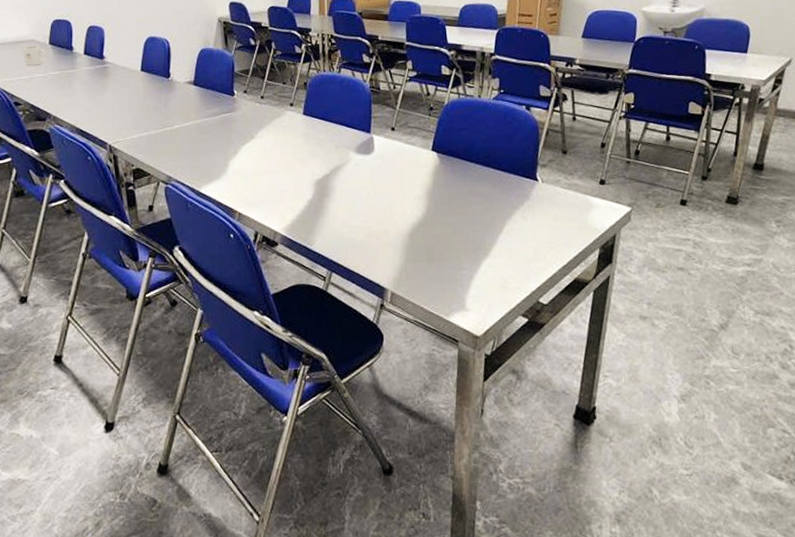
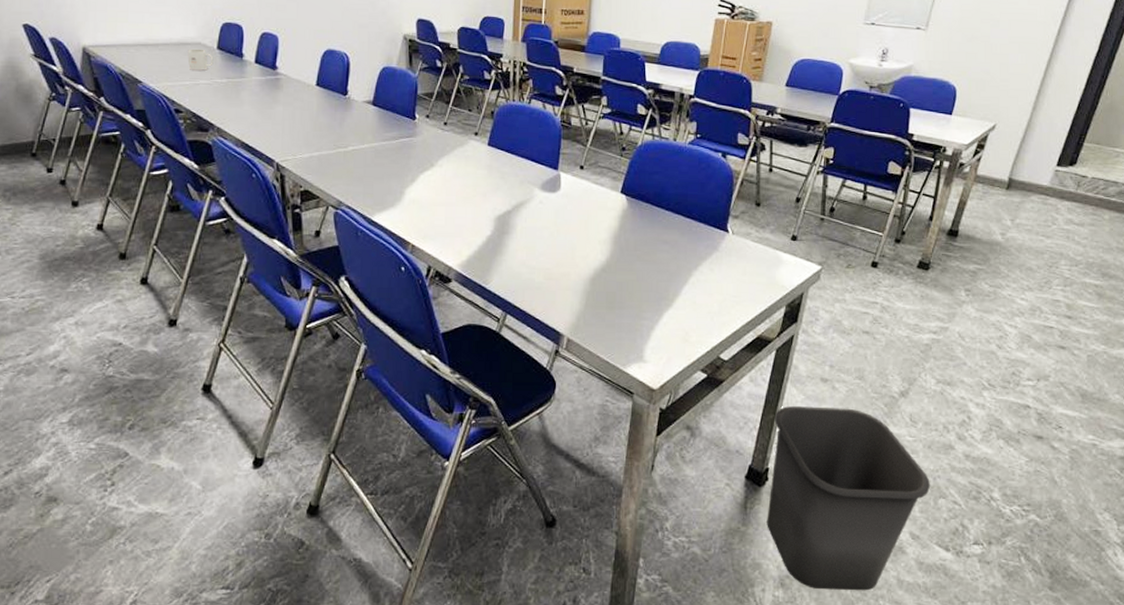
waste bin: none [597,344,758,524] -> present [767,406,930,591]

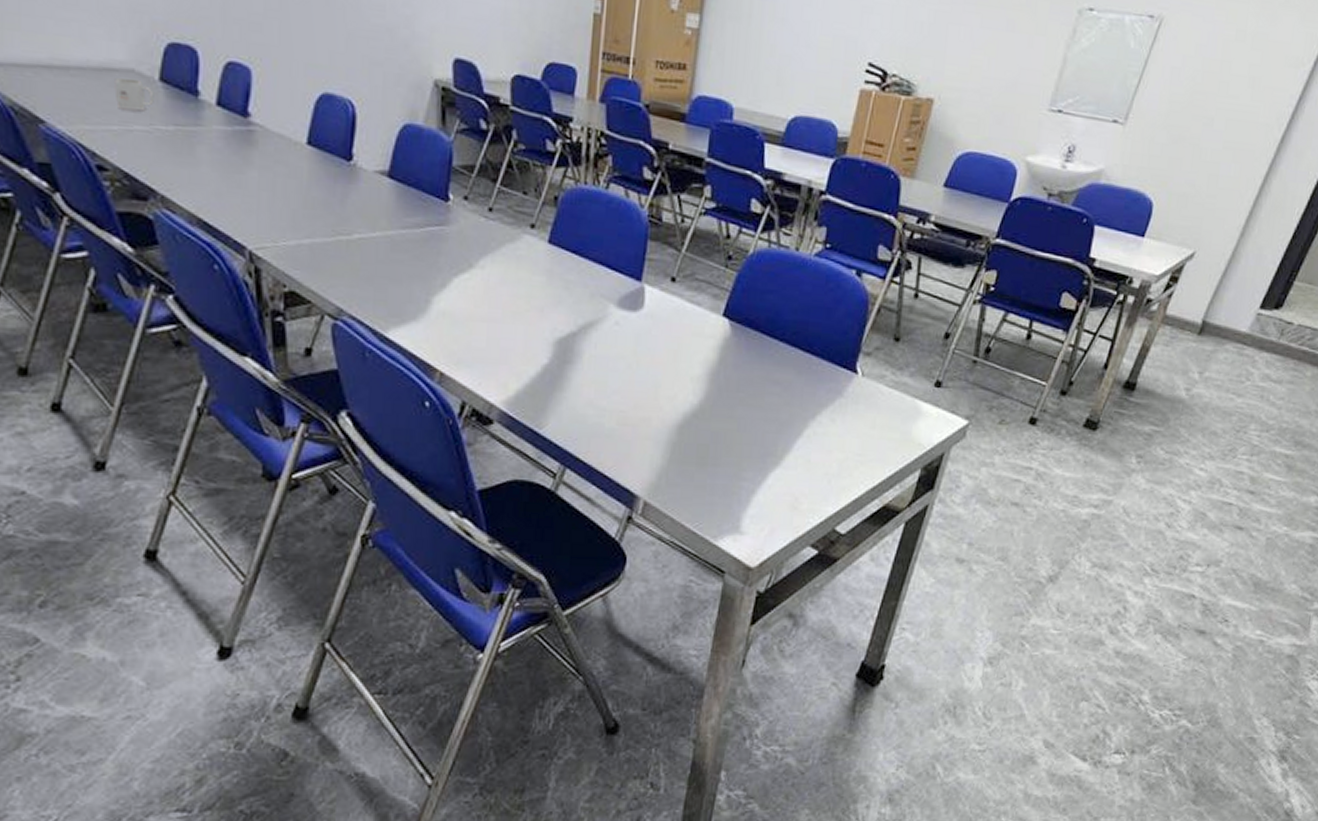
waste bin: present [767,406,930,591] -> none [877,591,1073,807]

